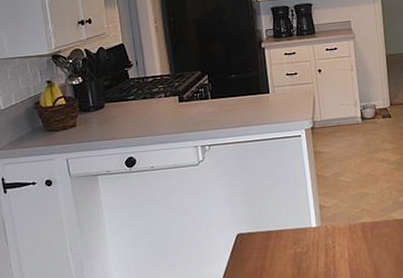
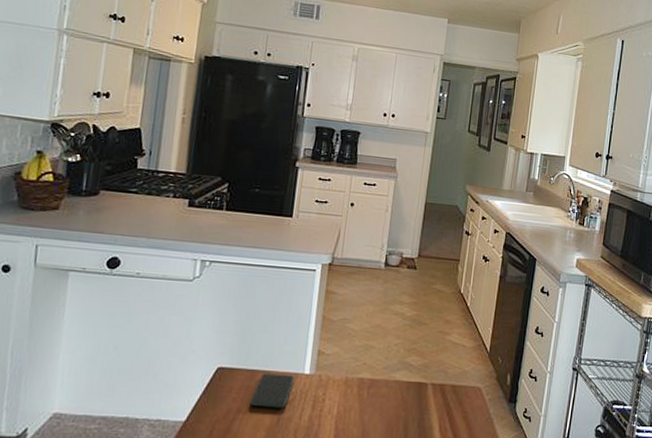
smartphone: none [271,230,305,262] -> present [250,373,295,408]

